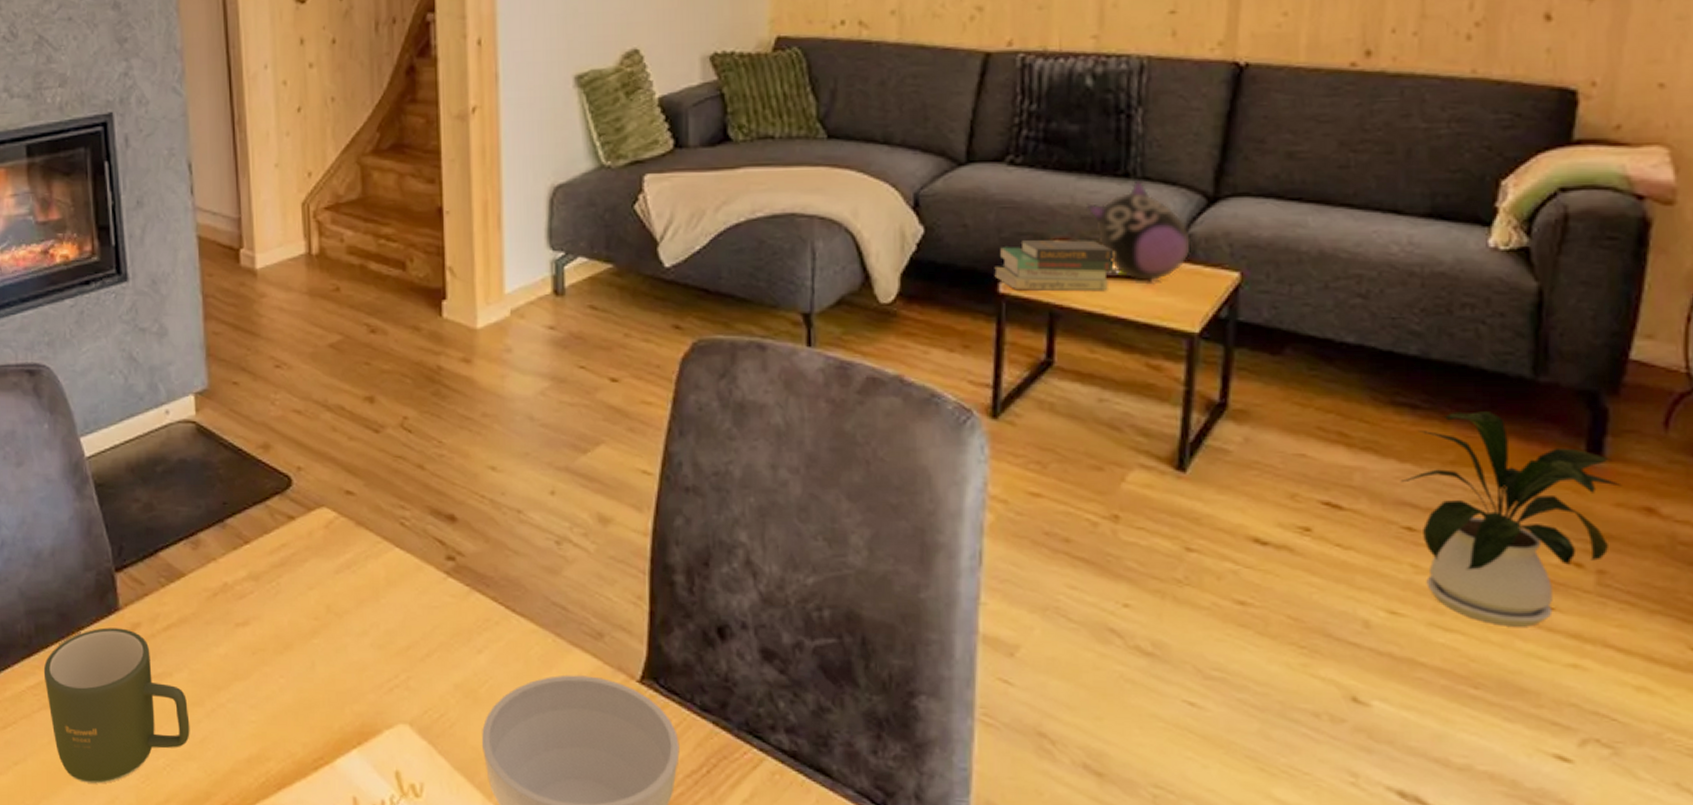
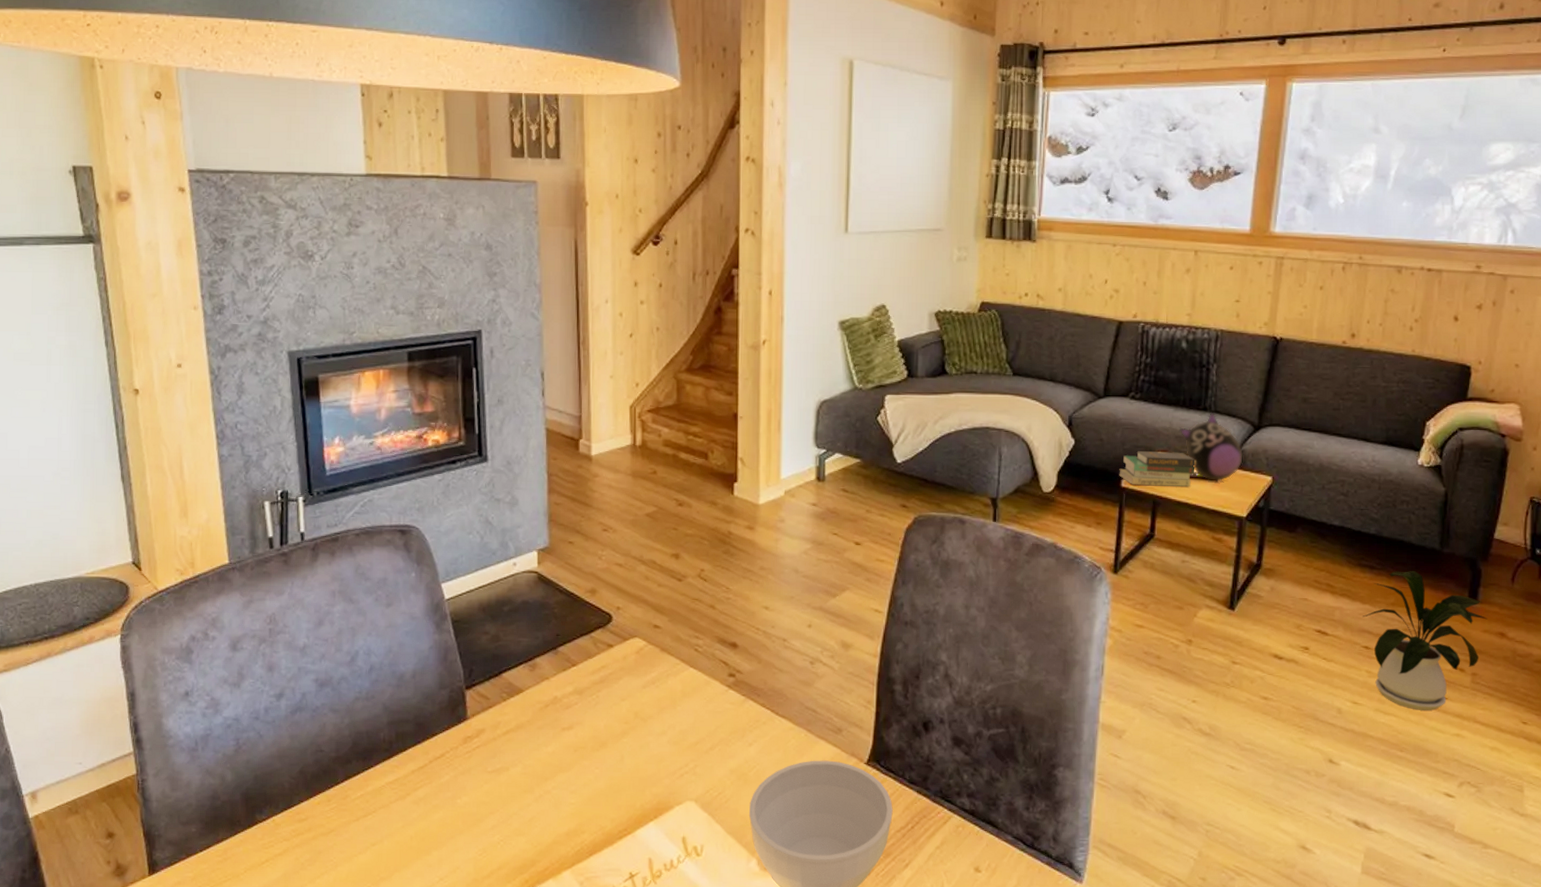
mug: present [43,627,190,784] -> none [401,734,521,858]

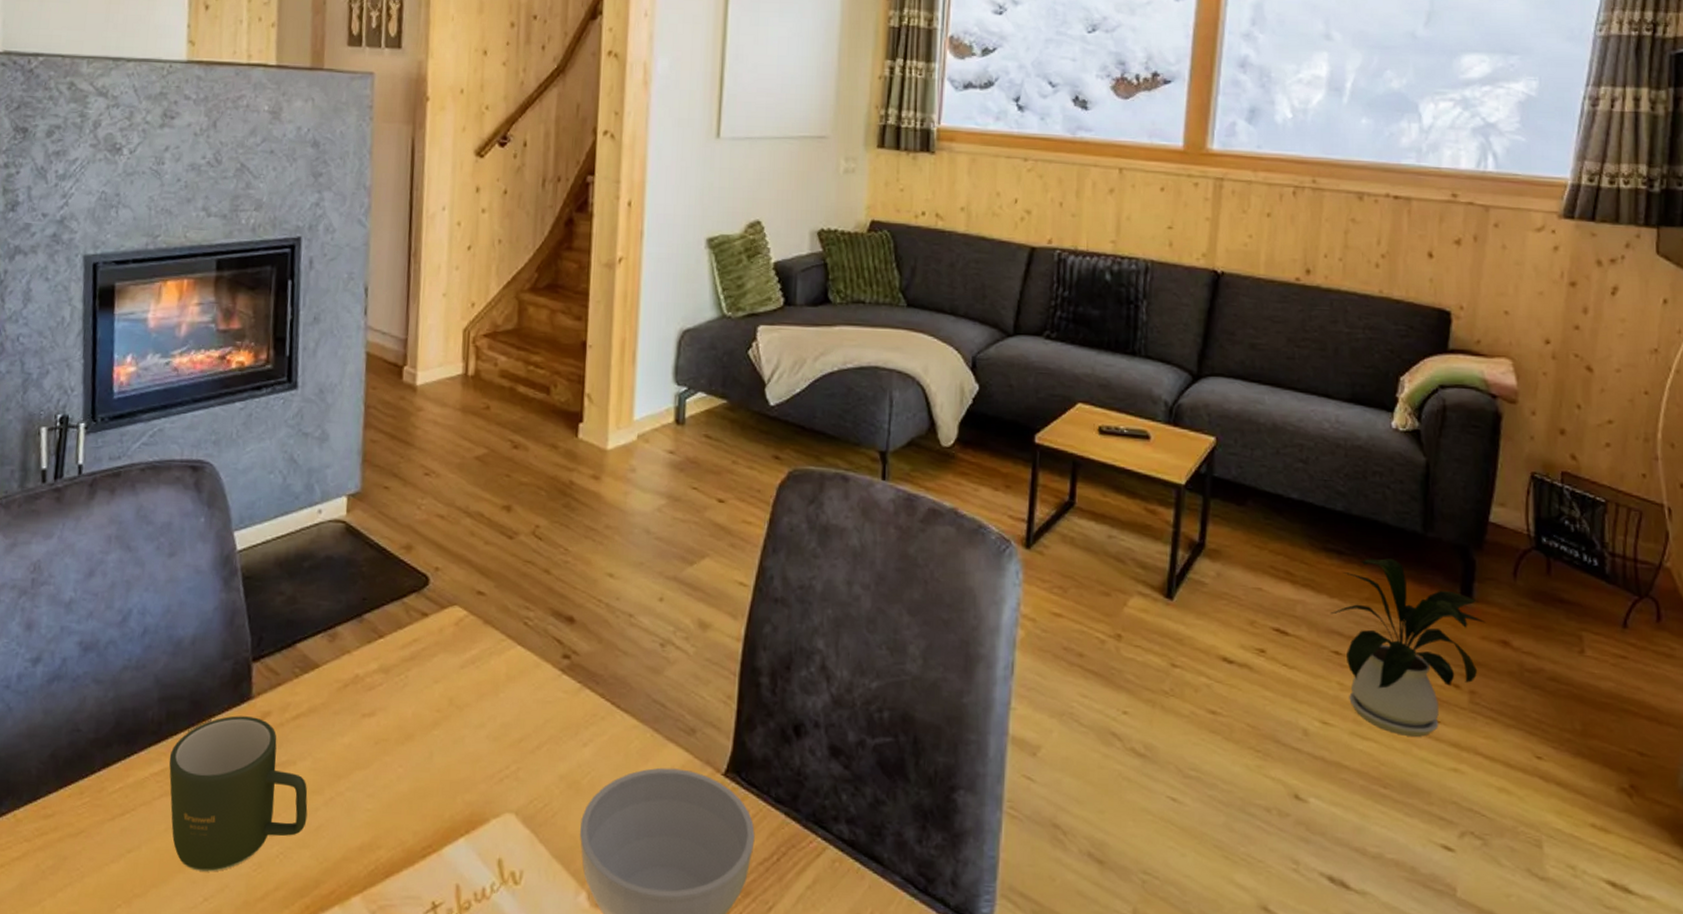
mug: none [401,734,521,858] -> present [169,716,308,872]
books: present [1119,450,1194,486] -> none [1032,400,1122,446]
plush toy: present [1180,412,1243,481] -> none [1104,357,1180,440]

